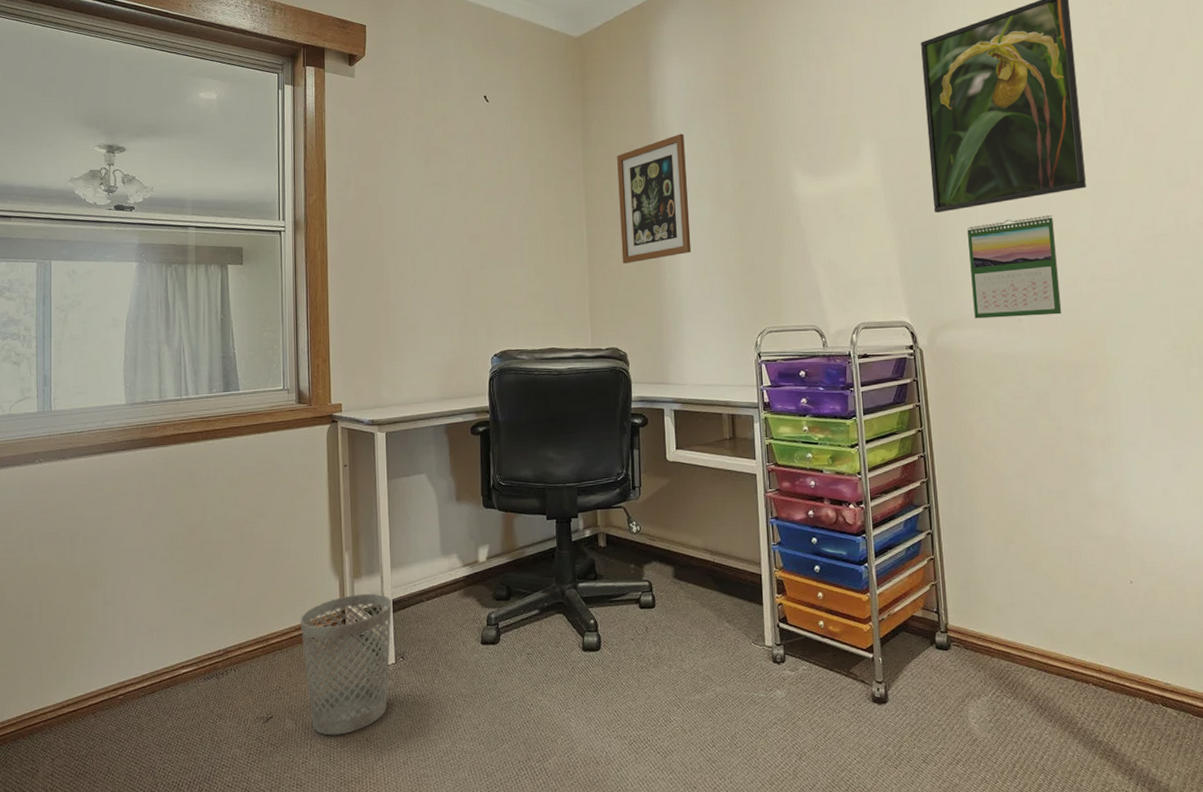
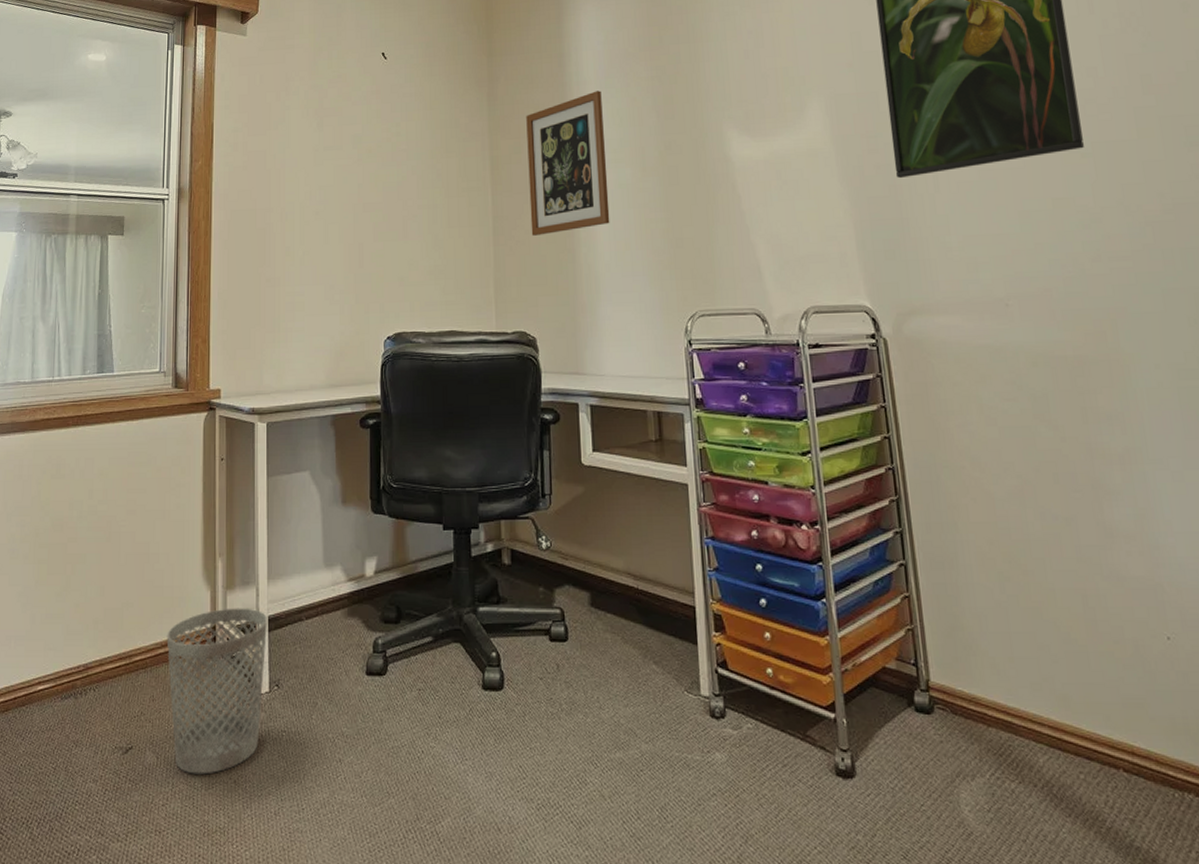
calendar: present [967,214,1062,319] -> none [937,180,1061,303]

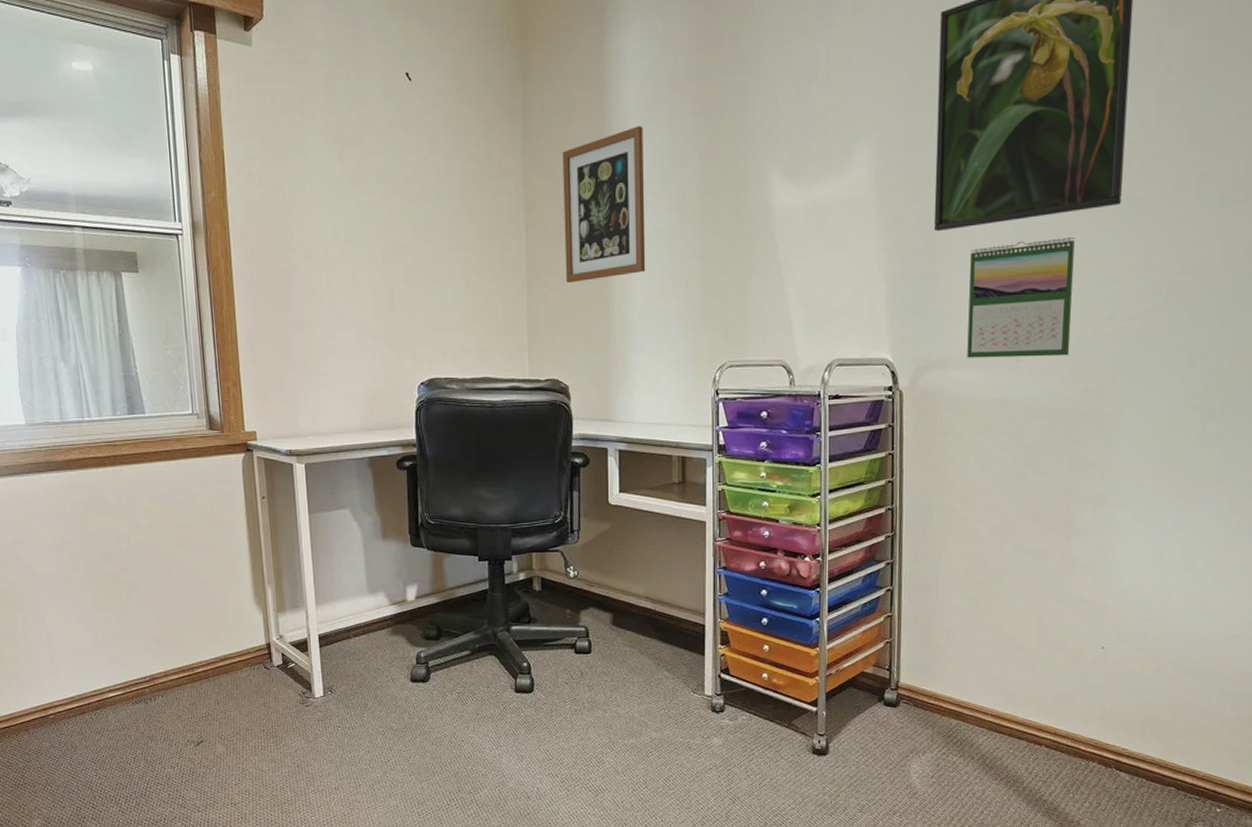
wastebasket: present [166,608,268,775] -> none [225,628,319,761]
calendar: none [937,180,1061,303] -> present [967,236,1075,358]

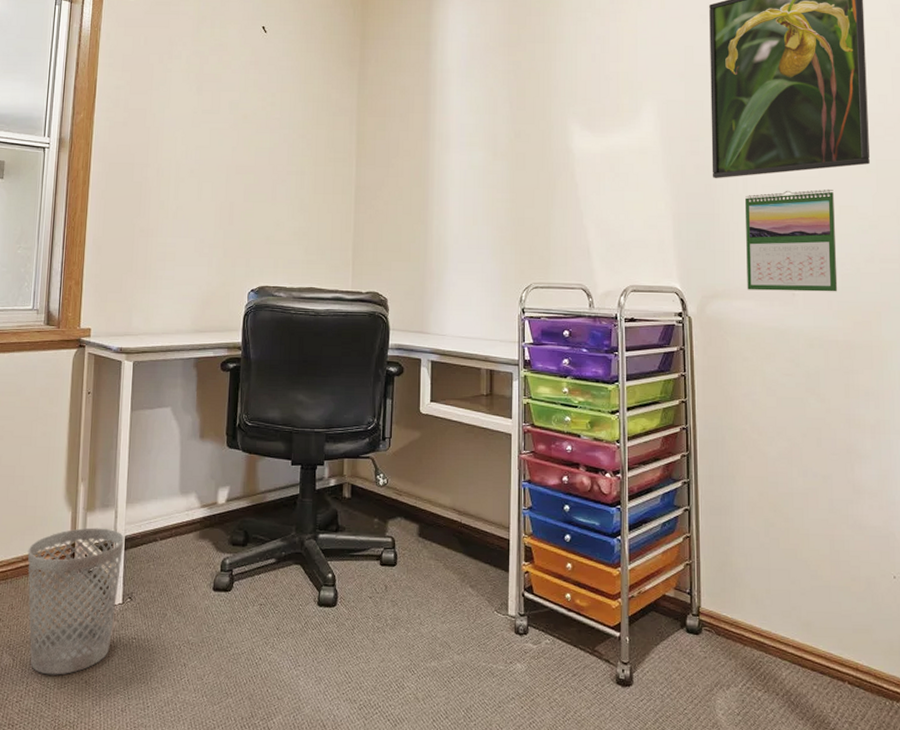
wastebasket: none [225,628,319,761] -> present [27,527,125,675]
wall art: present [562,126,646,283] -> none [389,79,462,207]

